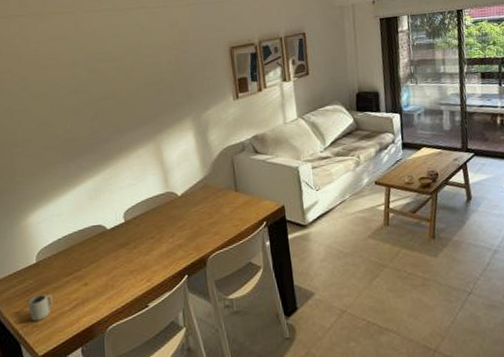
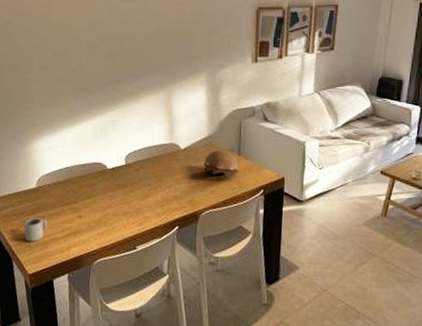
decorative bowl: none [203,189,239,218] -> present [204,150,239,180]

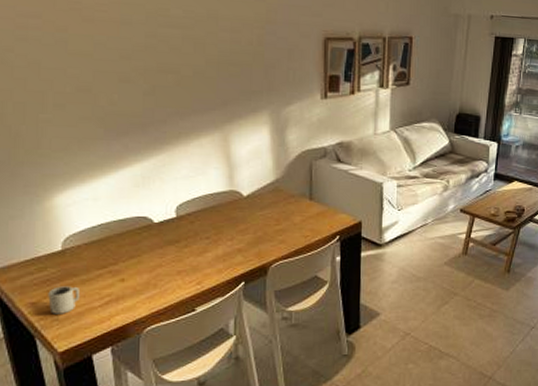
decorative bowl: present [204,150,239,180] -> none [271,195,311,227]

